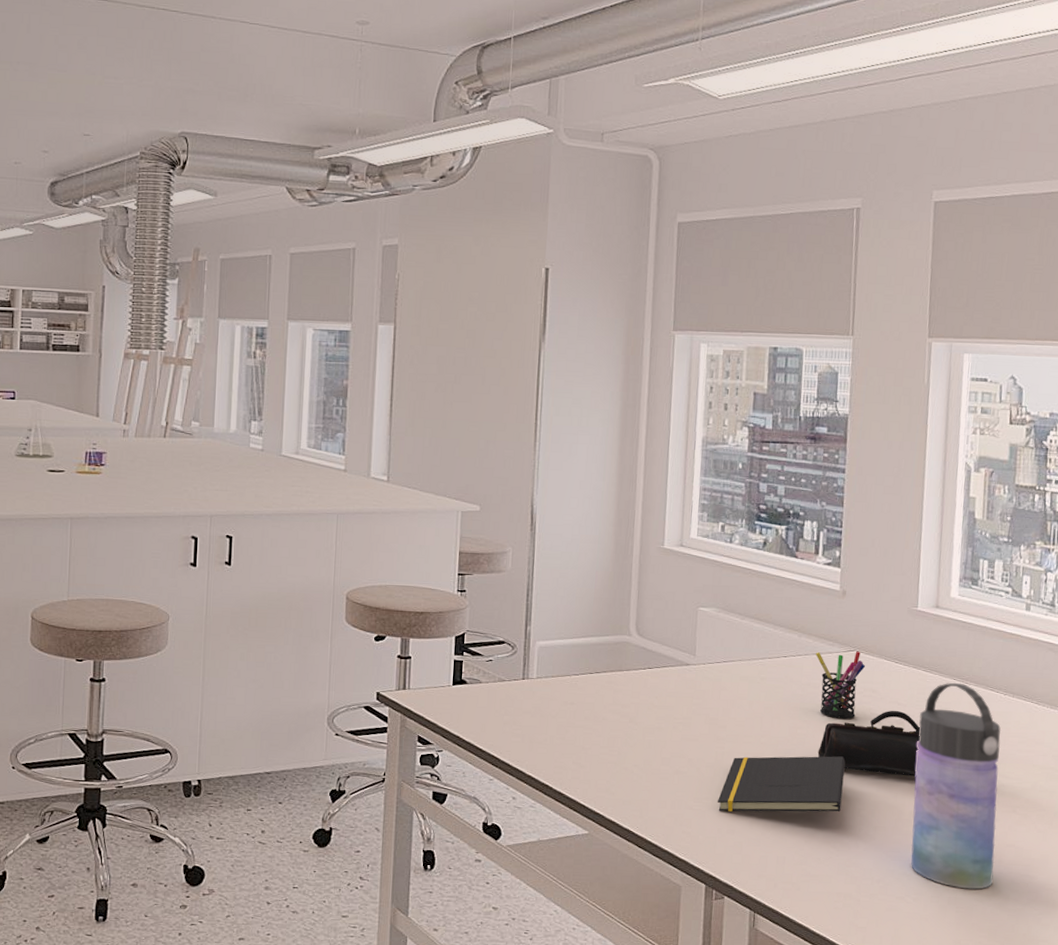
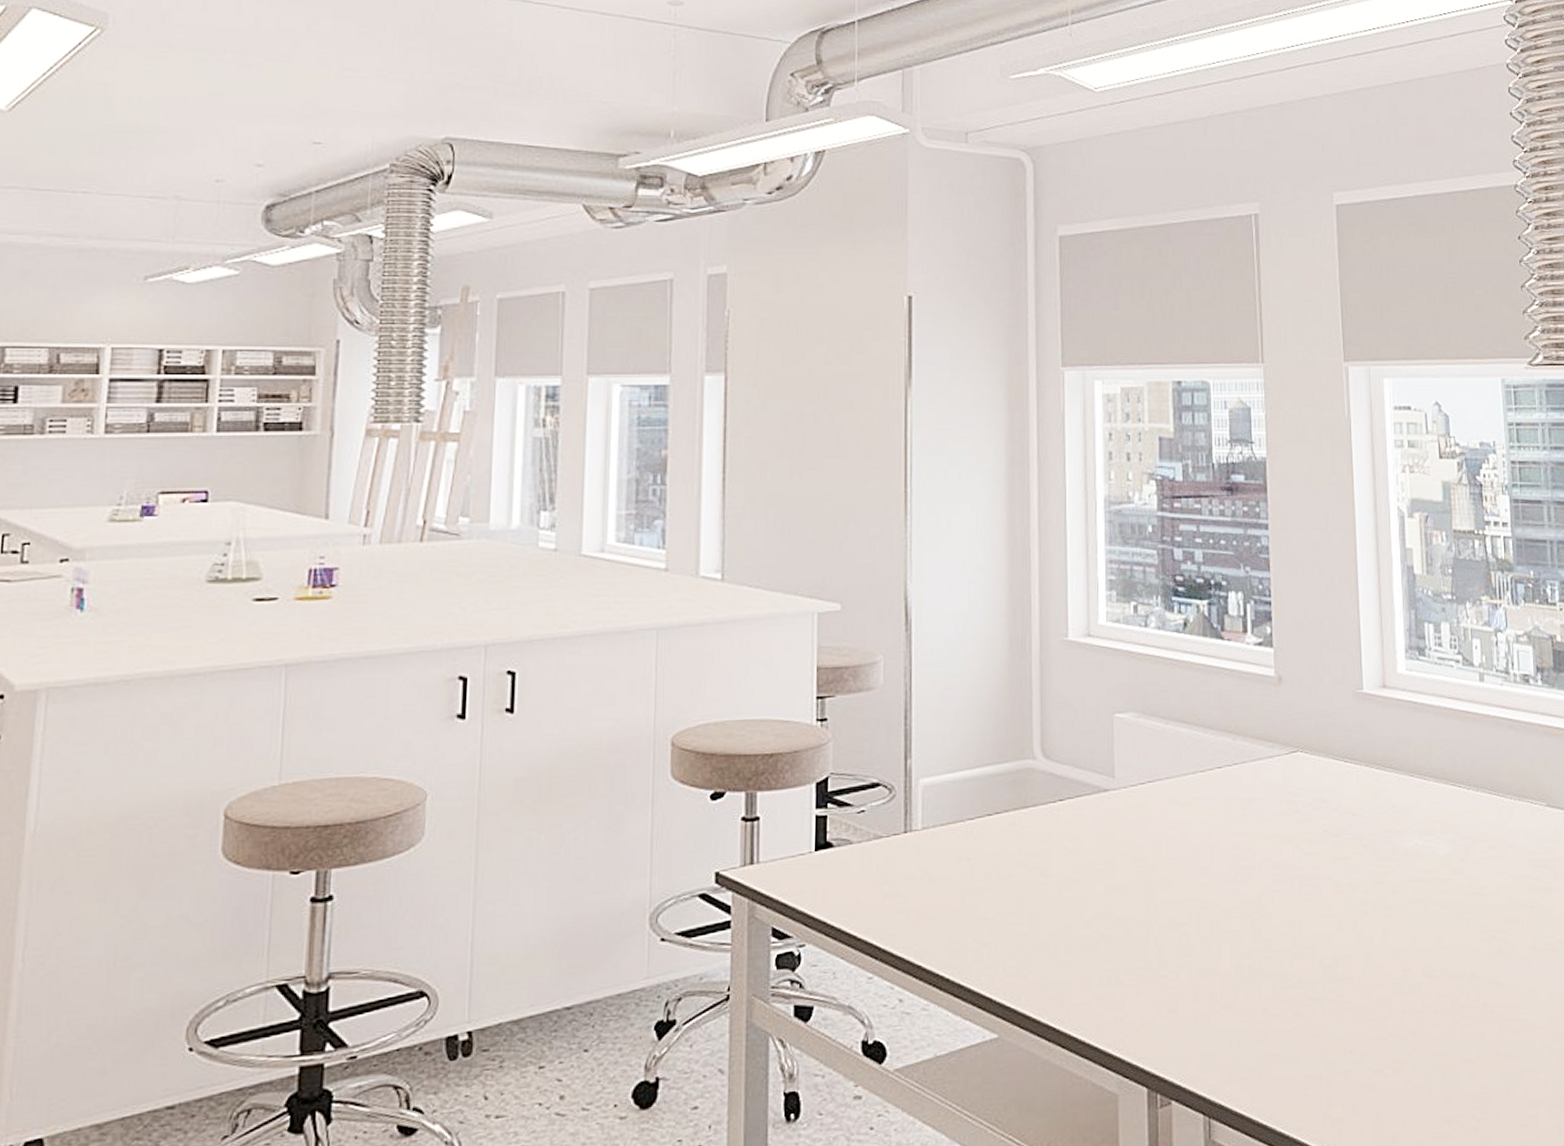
notepad: present [717,756,846,812] -> none [1153,890,1300,984]
pen holder: present [816,651,866,719] -> none [1254,751,1312,842]
pencil case: present [817,710,921,777] -> none [1267,823,1381,908]
water bottle: present [910,682,1001,890] -> none [1378,779,1479,1048]

